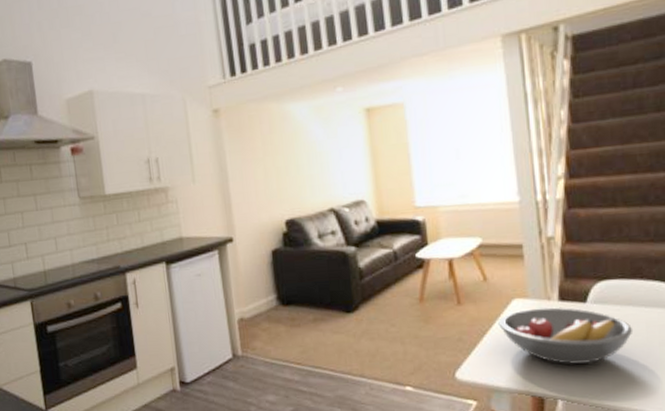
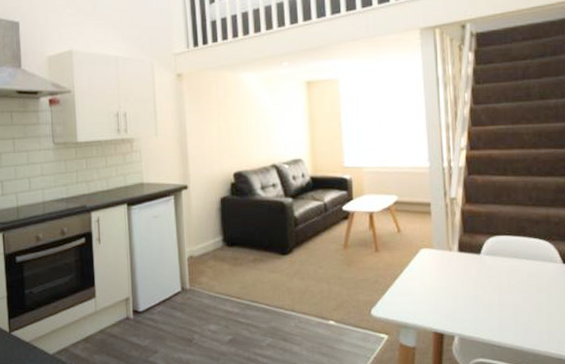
fruit bowl: present [498,307,634,364] -> none [408,257,517,306]

